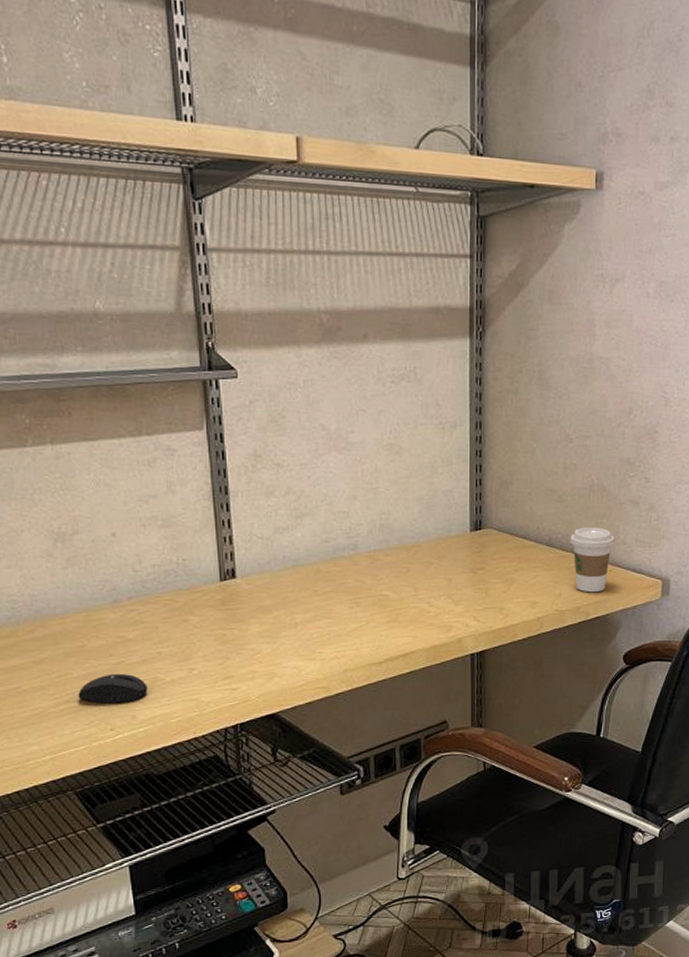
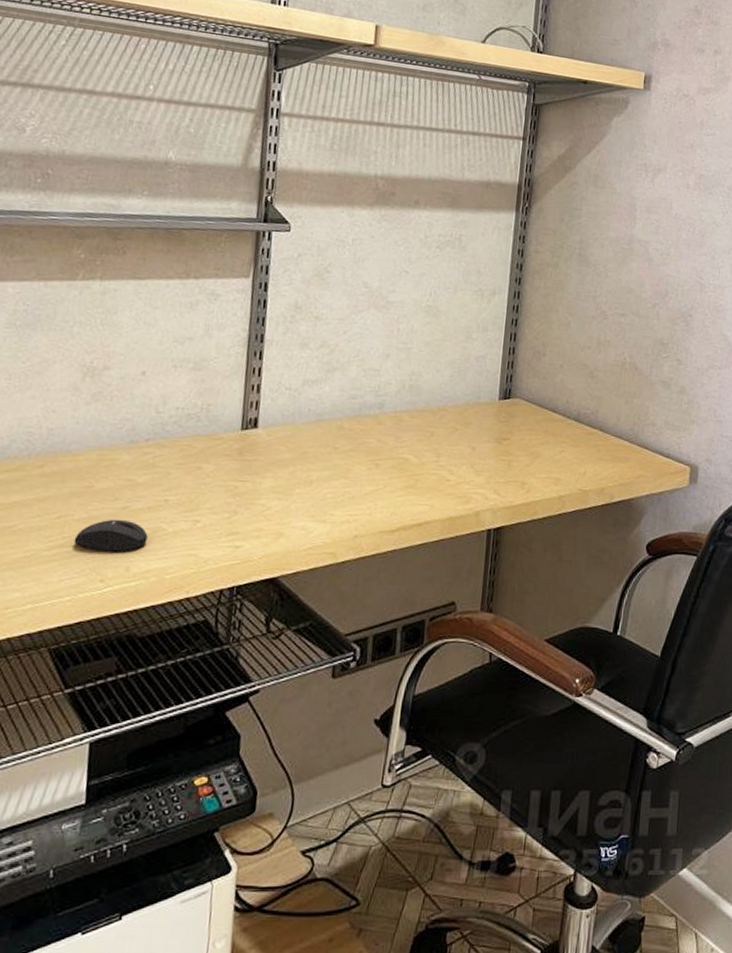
coffee cup: present [570,527,615,593] -> none [599,404,644,474]

